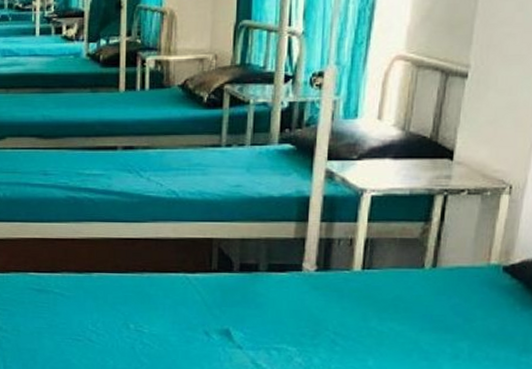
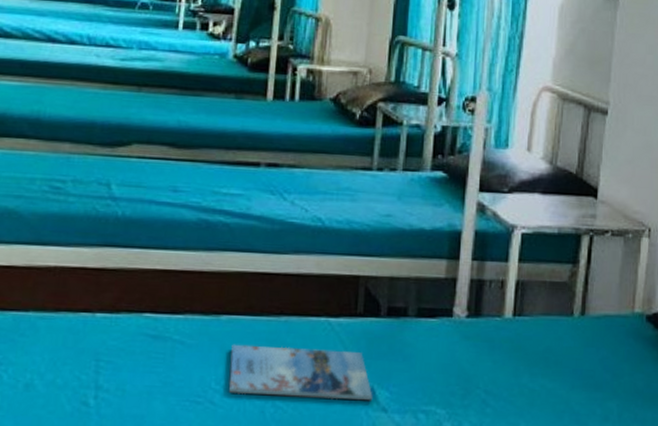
magazine: none [103,295,229,339] -> present [229,344,373,400]

